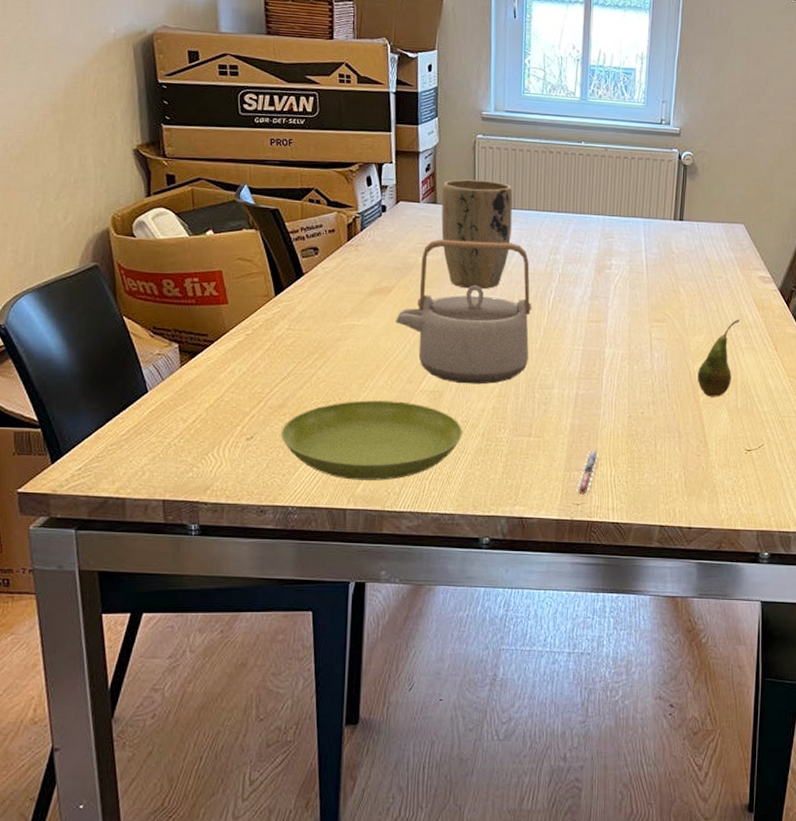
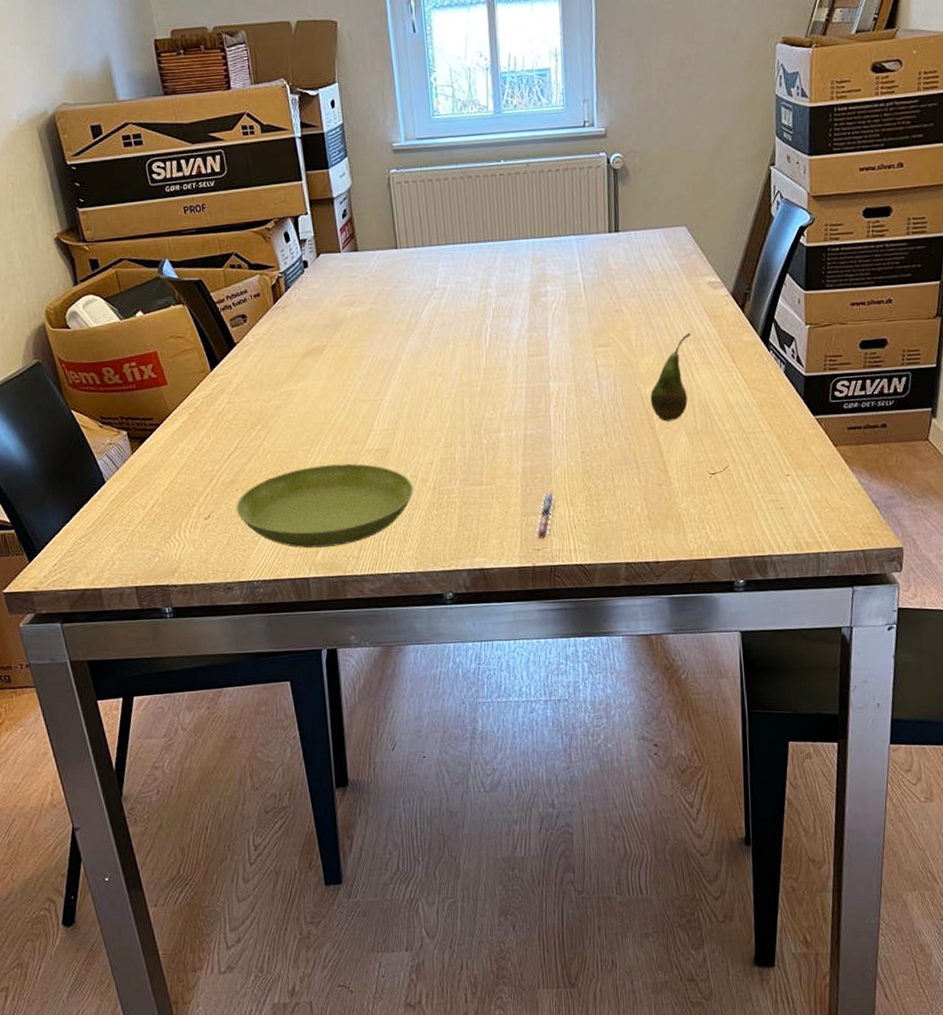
teapot: present [396,239,532,385] -> none [332,282,471,438]
plant pot: present [441,179,513,289] -> none [362,217,439,338]

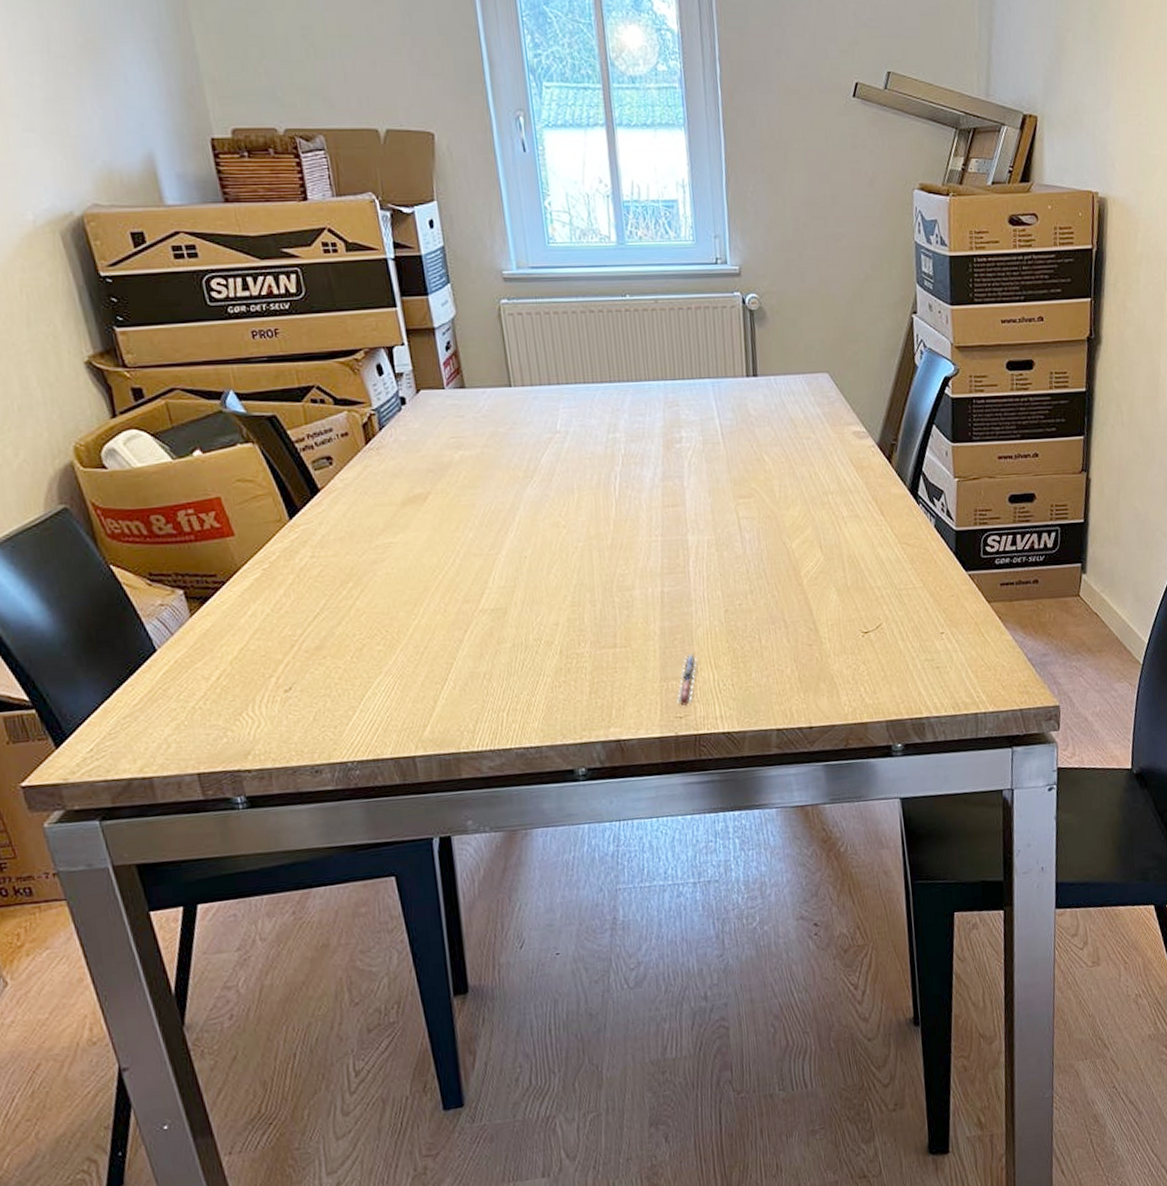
saucer: present [235,463,413,549] -> none [323,625,537,723]
fruit: present [650,332,691,421] -> none [797,484,837,578]

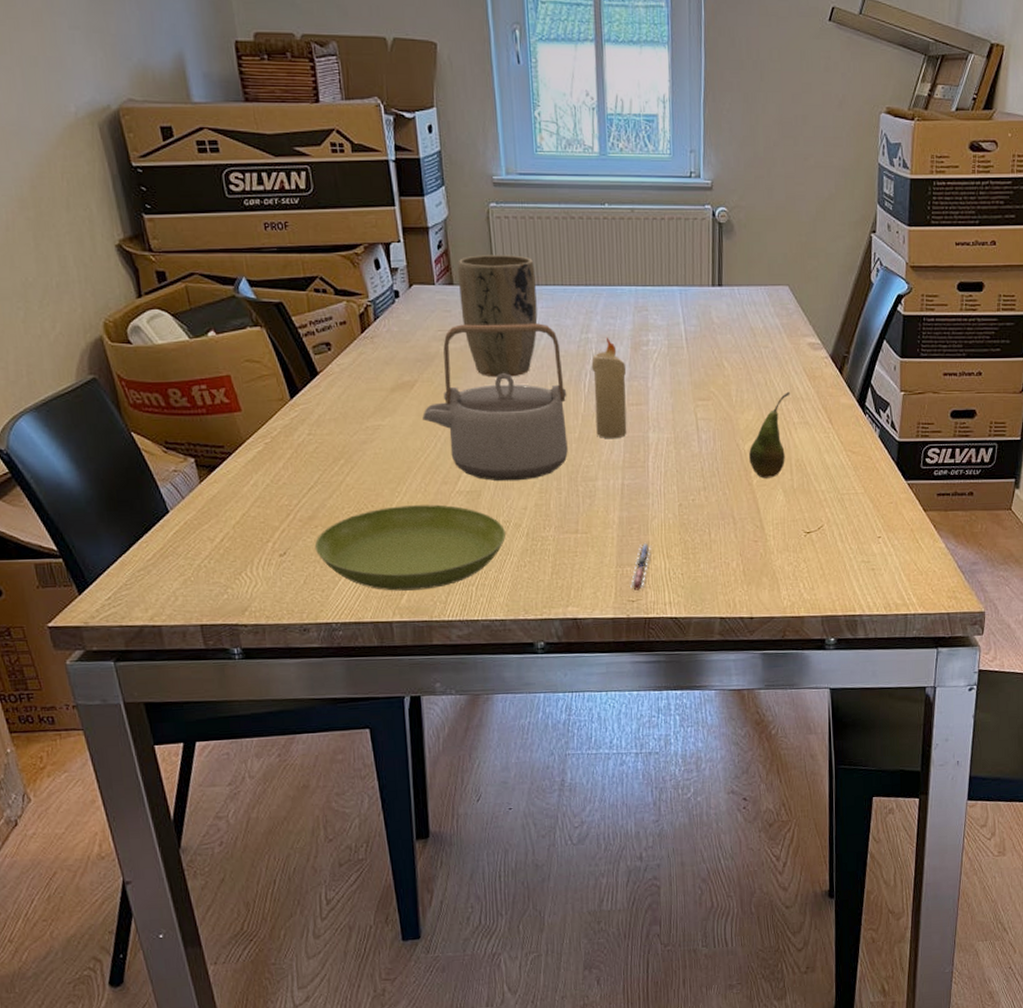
saucer: none [323,625,537,723] -> present [314,504,506,591]
teapot: none [438,425,601,597] -> present [422,323,568,482]
plant pot: none [469,353,560,485] -> present [458,255,538,377]
candle: none [621,436,664,545] -> present [591,337,627,439]
fruit: none [797,484,837,578] -> present [749,391,790,478]

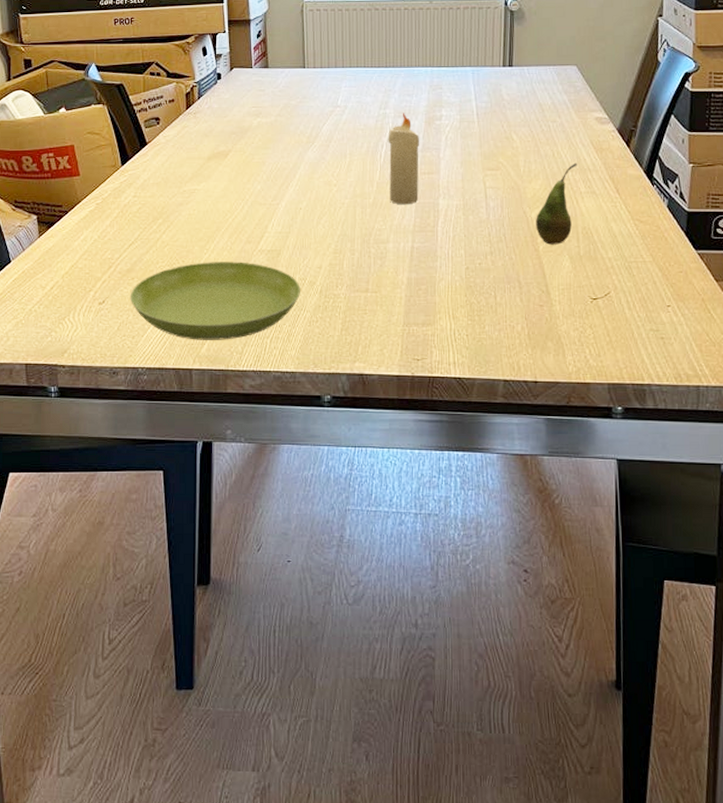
teapot: present [422,323,568,482] -> none [233,101,364,242]
plant pot: present [458,255,538,377] -> none [273,42,341,148]
pen: present [630,542,651,591] -> none [416,303,438,349]

